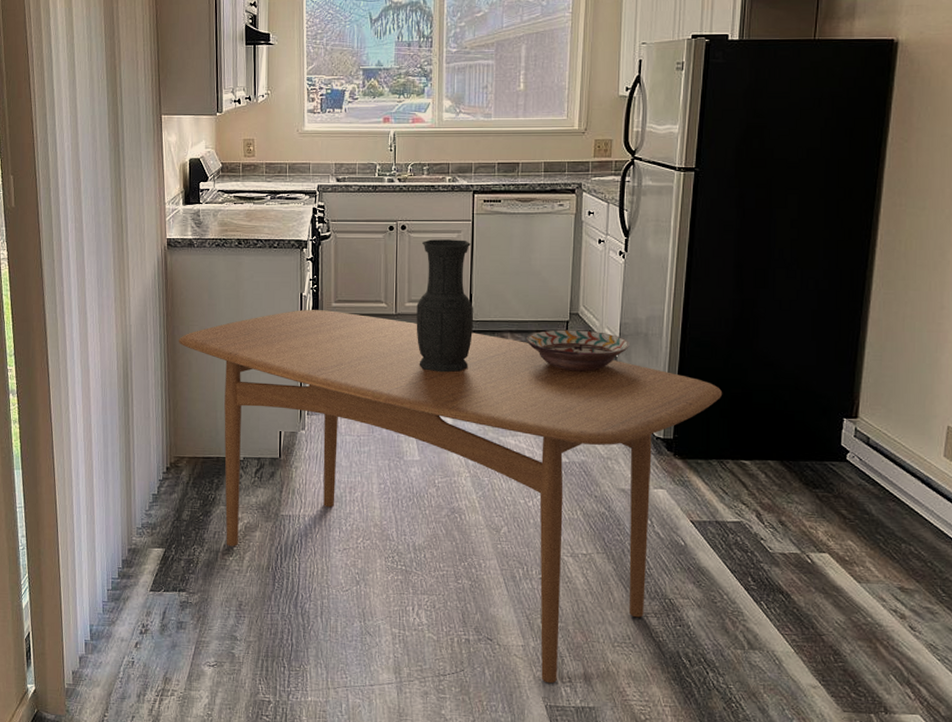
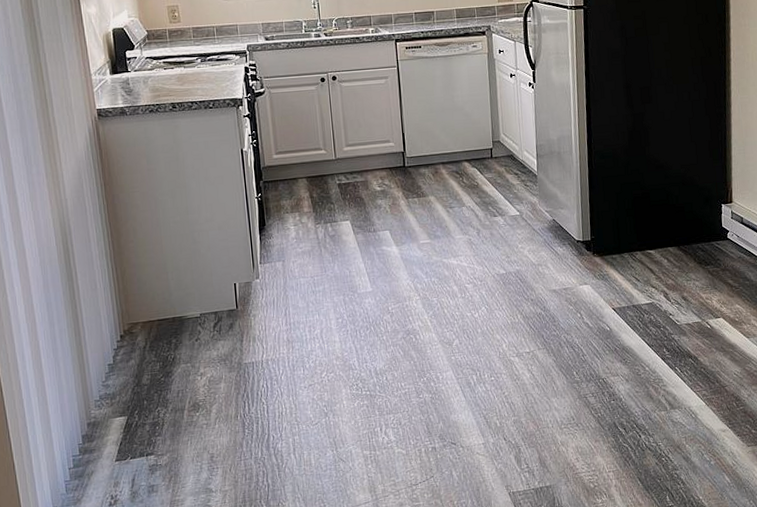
dining table: present [178,310,723,684] -> none [119,162,627,473]
vase: present [416,239,473,373] -> none [354,84,409,208]
decorative bowl: present [526,329,630,372] -> none [457,154,546,193]

